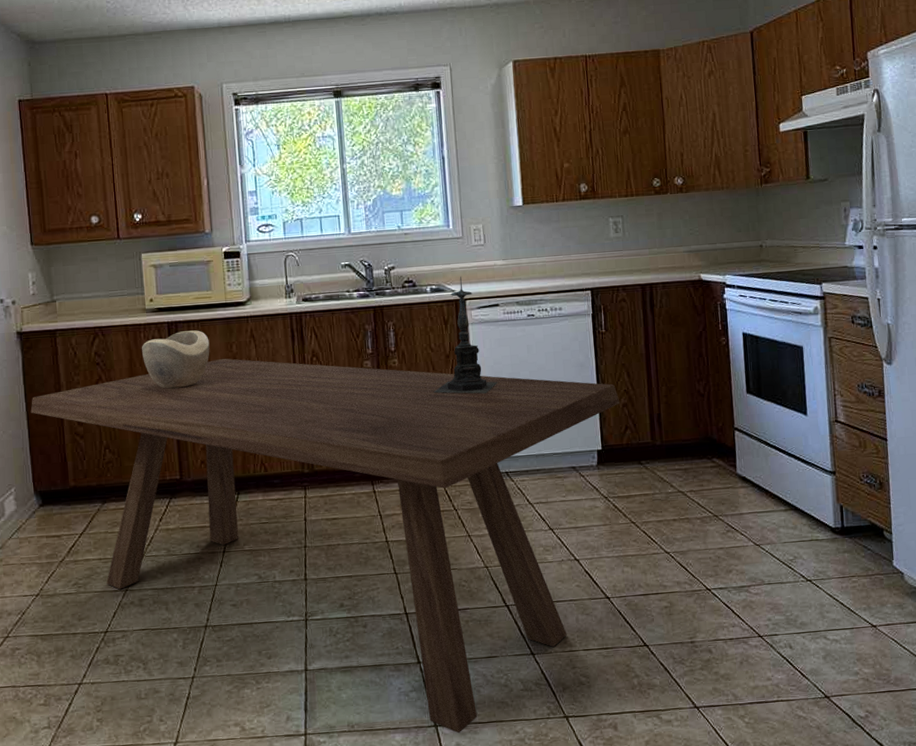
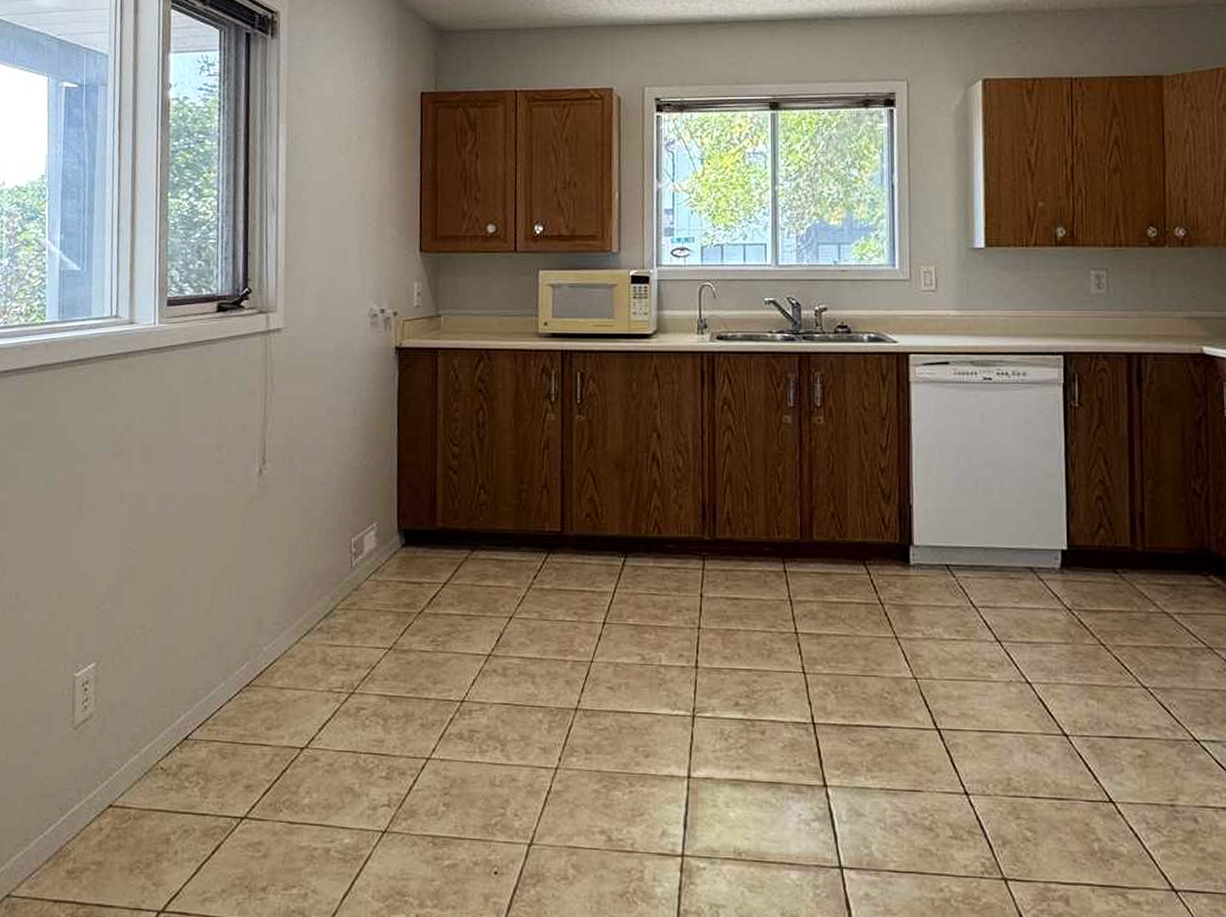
dining table: present [30,358,620,734] -> none [402,398,1094,881]
decorative bowl: present [141,330,210,389] -> none [529,362,607,427]
candle holder: present [433,277,498,394] -> none [864,326,943,467]

